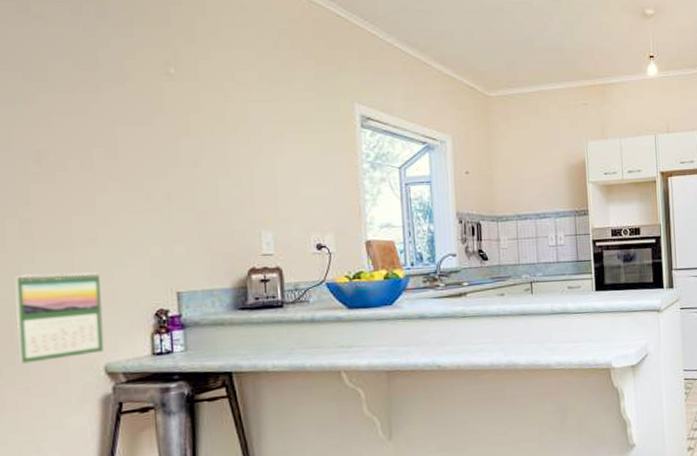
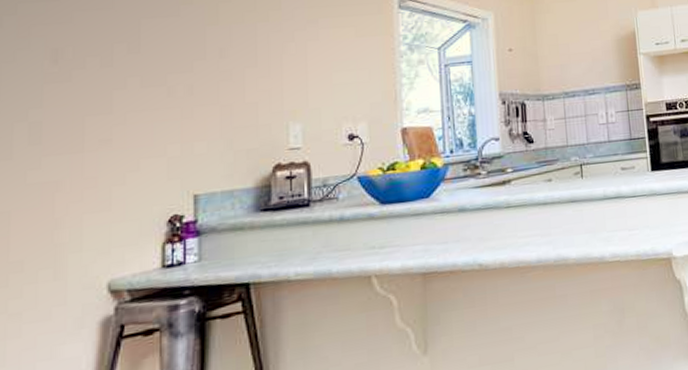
calendar: present [14,272,104,364] -> none [14,177,110,285]

